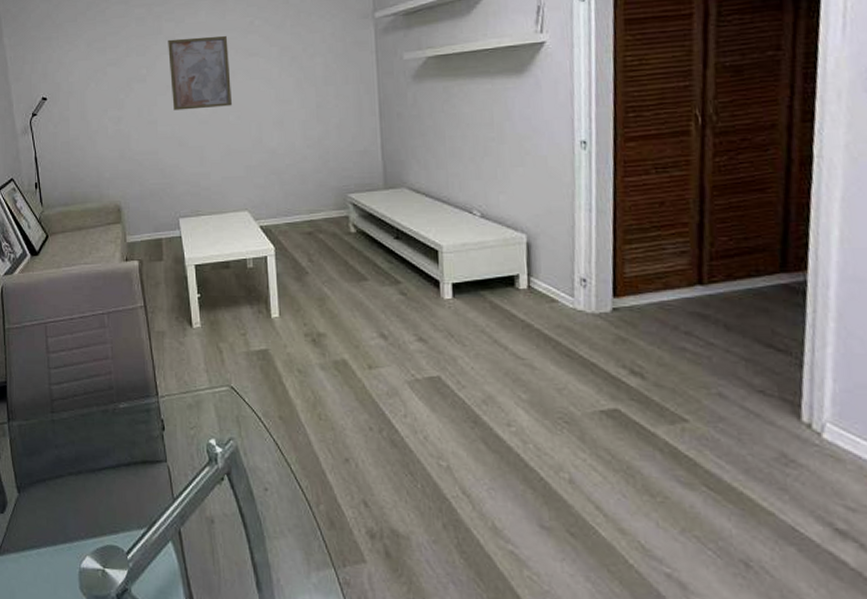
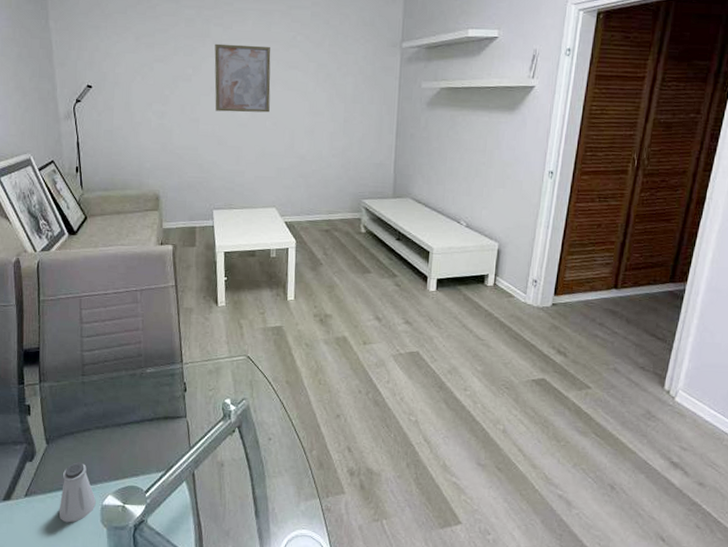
saltshaker: none [33,515,73,589] -> present [58,462,96,523]

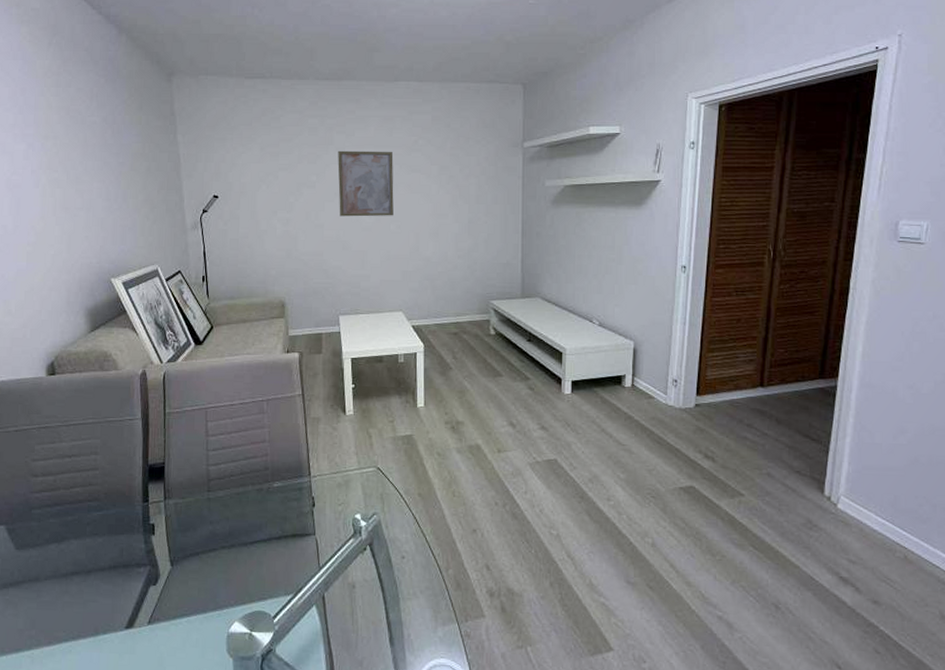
saltshaker: present [58,462,96,523] -> none [183,585,222,653]

